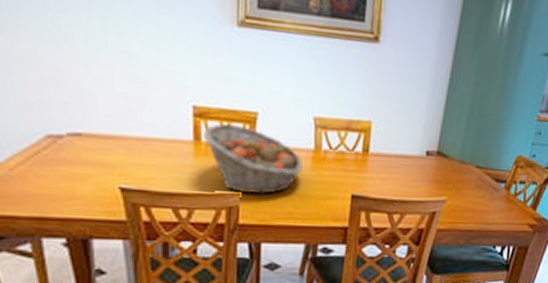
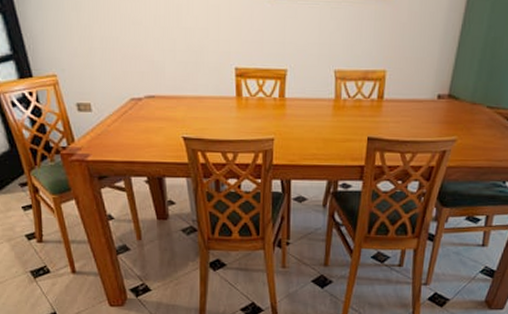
fruit basket: present [203,123,303,195] -> none [244,80,325,140]

